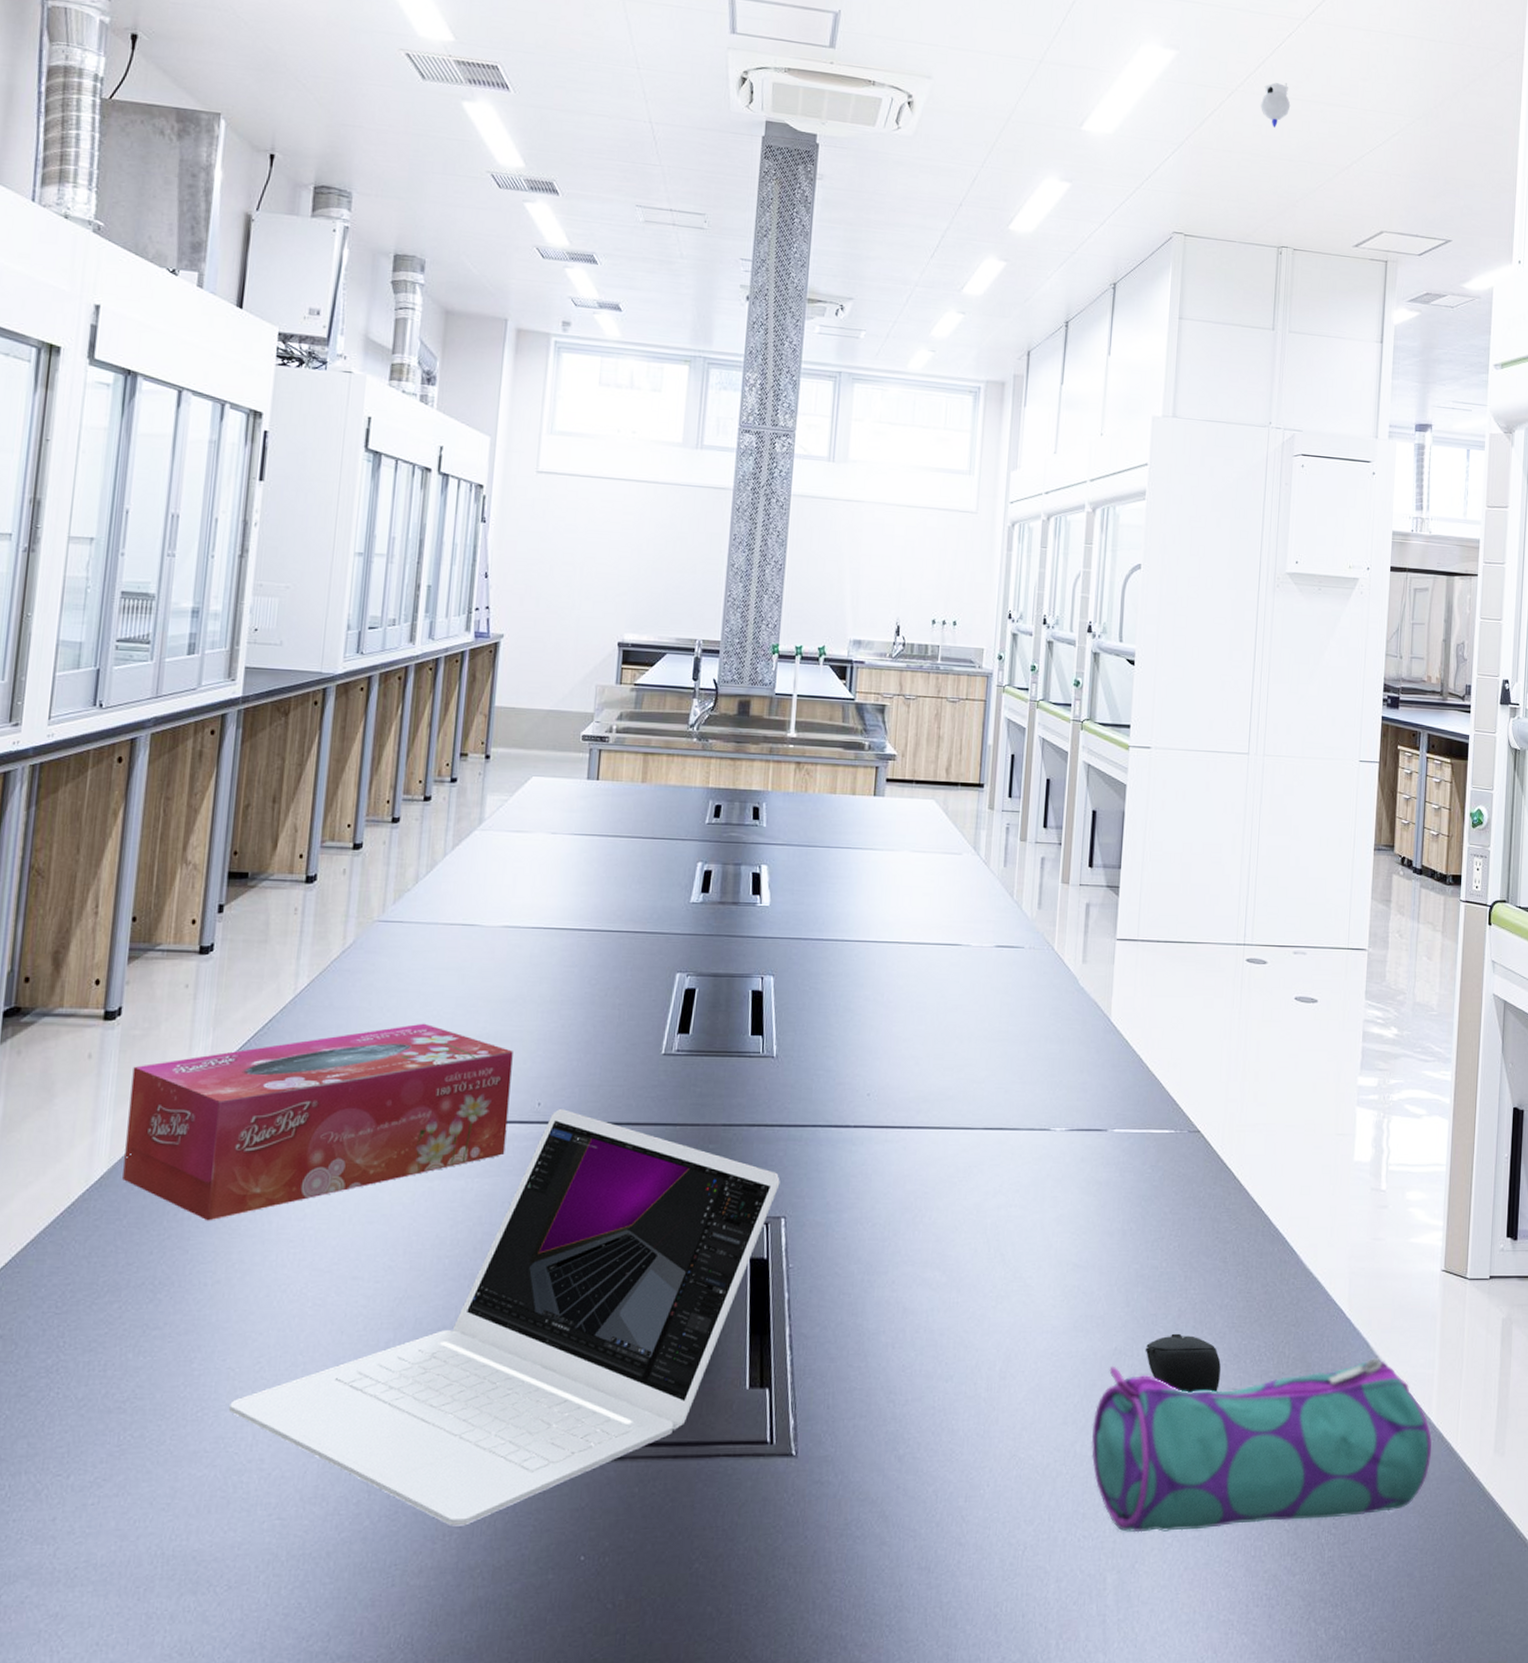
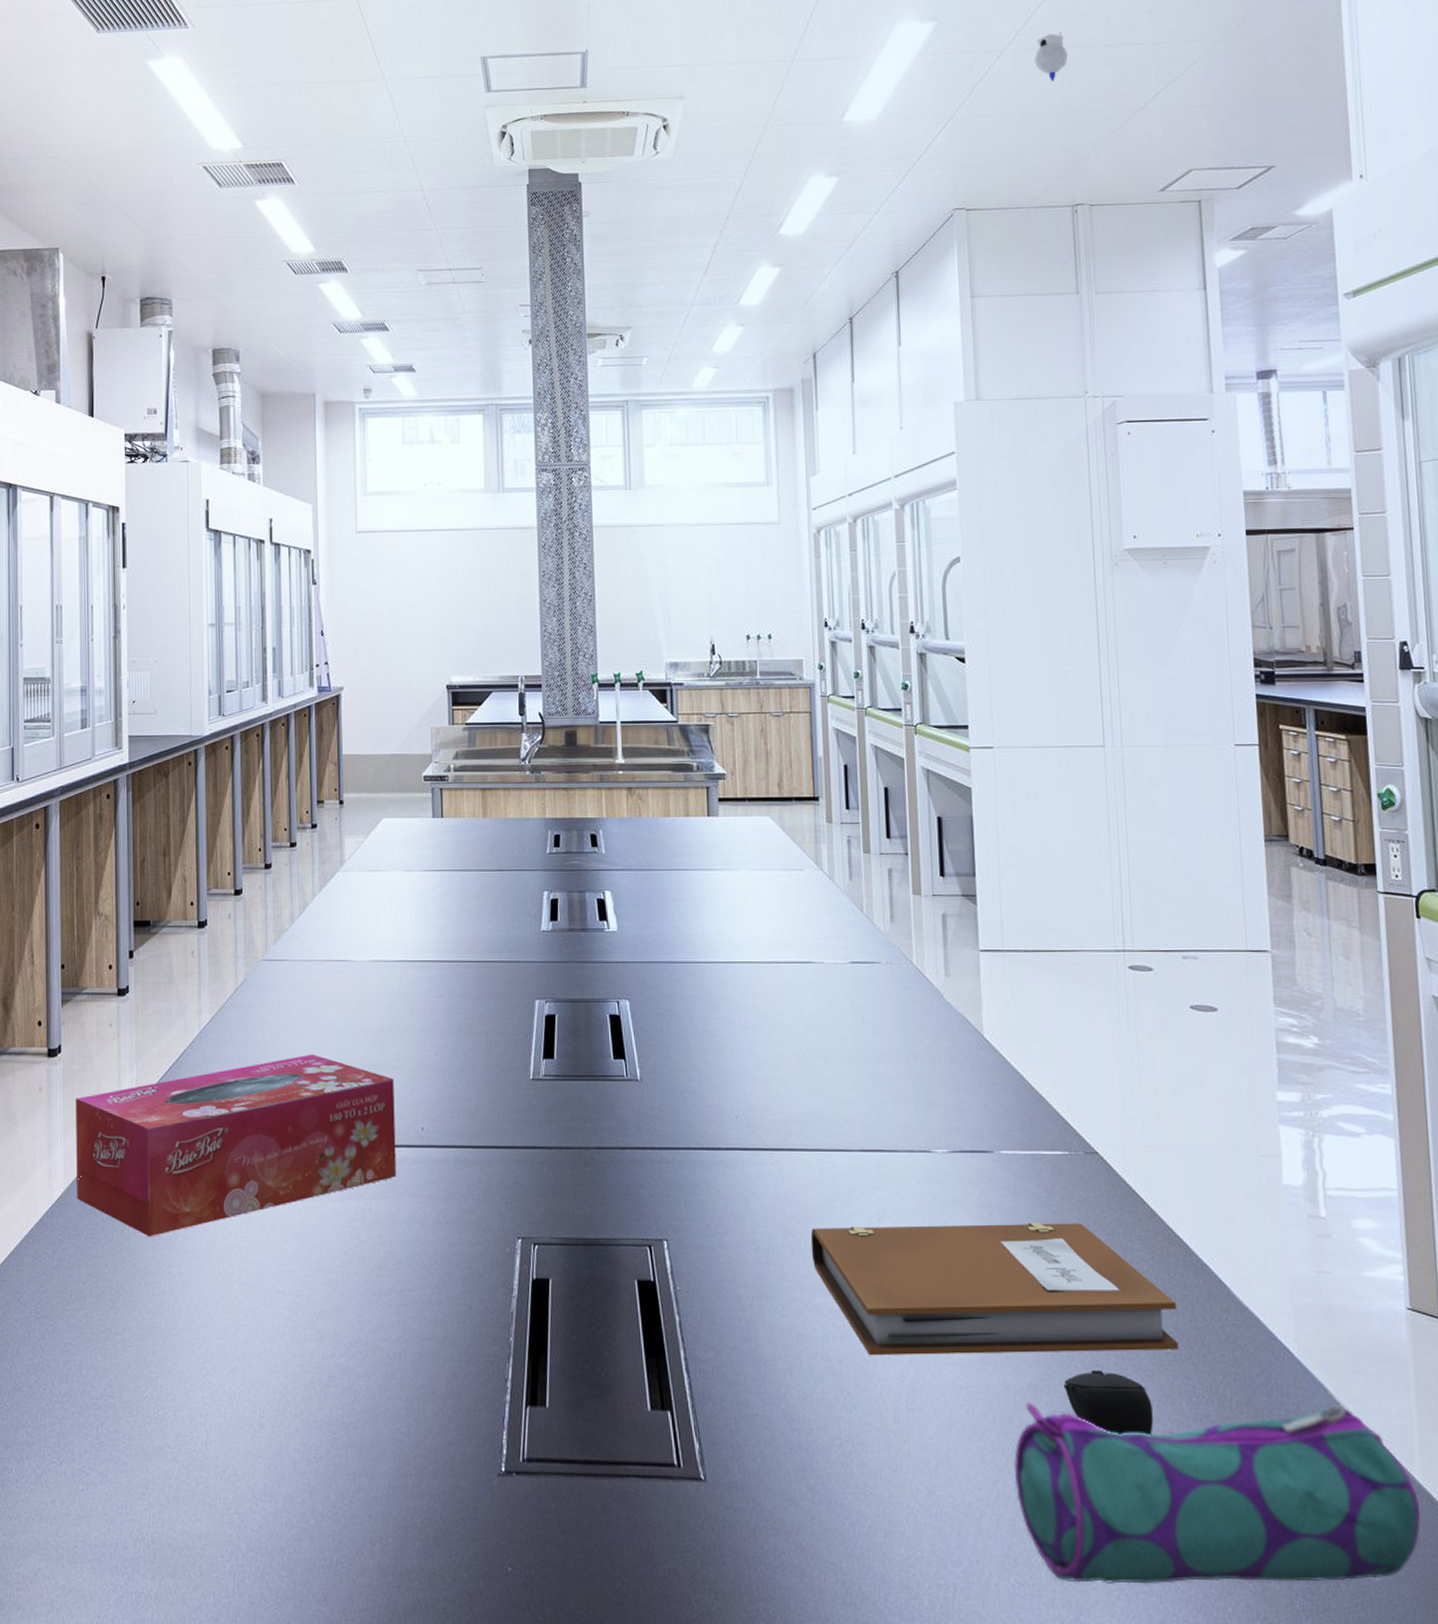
laptop: present [229,1108,780,1526] -> none [185,1132,658,1530]
notebook: none [926,1197,1252,1327] -> present [810,1223,1179,1356]

